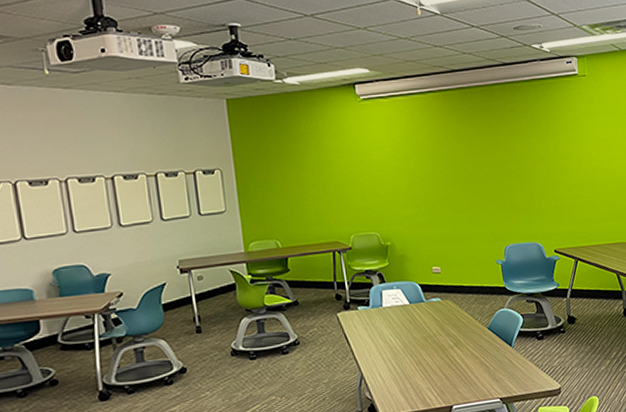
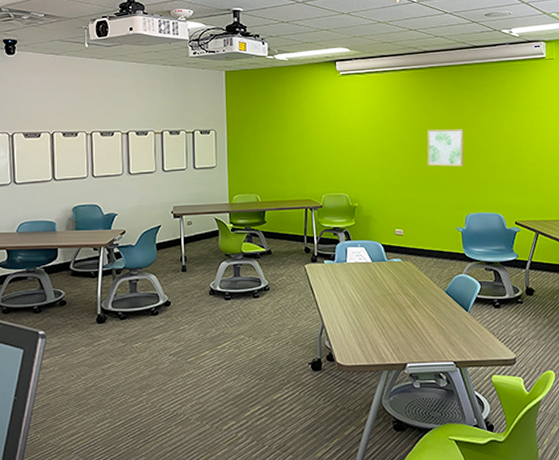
wall art: none [460,155,500,197] -> present [427,129,464,167]

